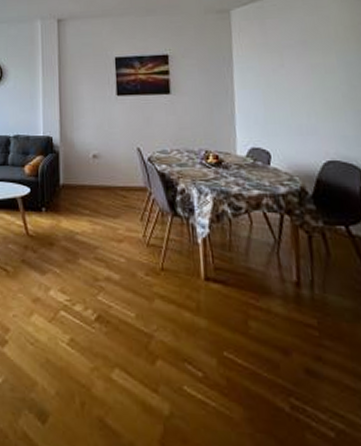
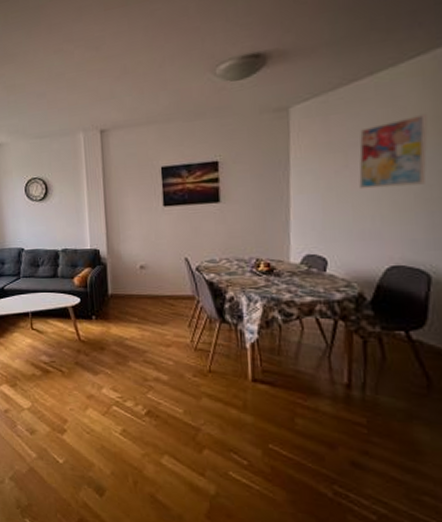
wall art: none [291,23,351,88] -> present [359,113,428,190]

